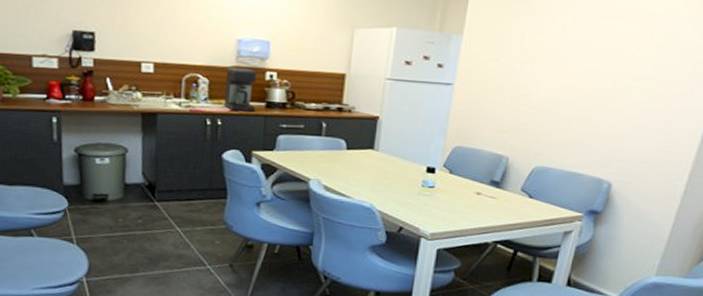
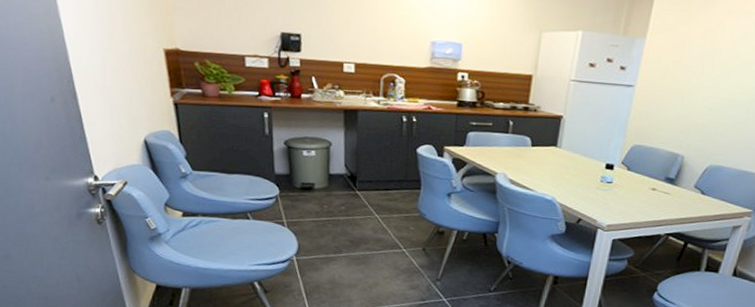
coffee maker: present [223,67,257,113] -> none [418,67,450,111]

